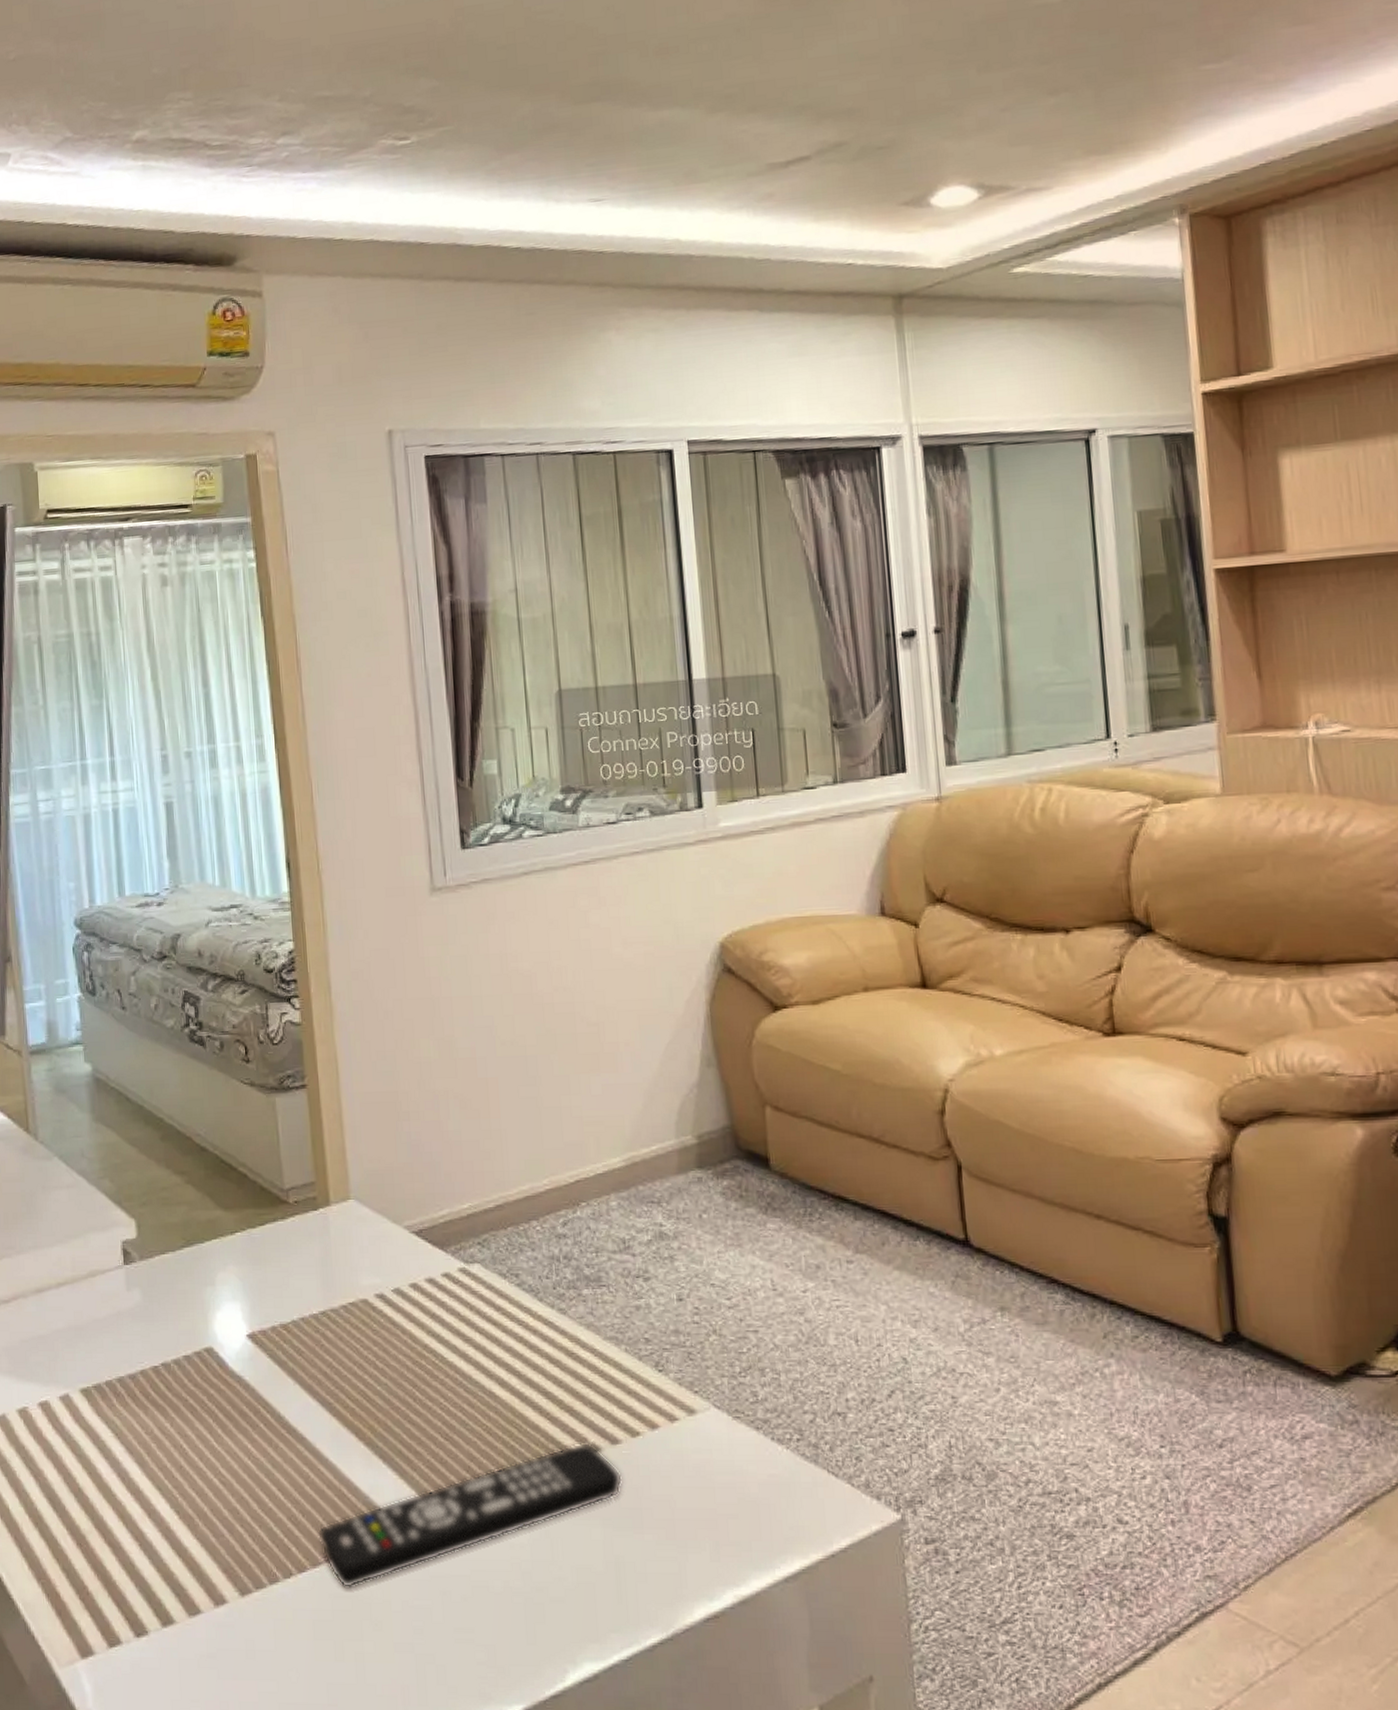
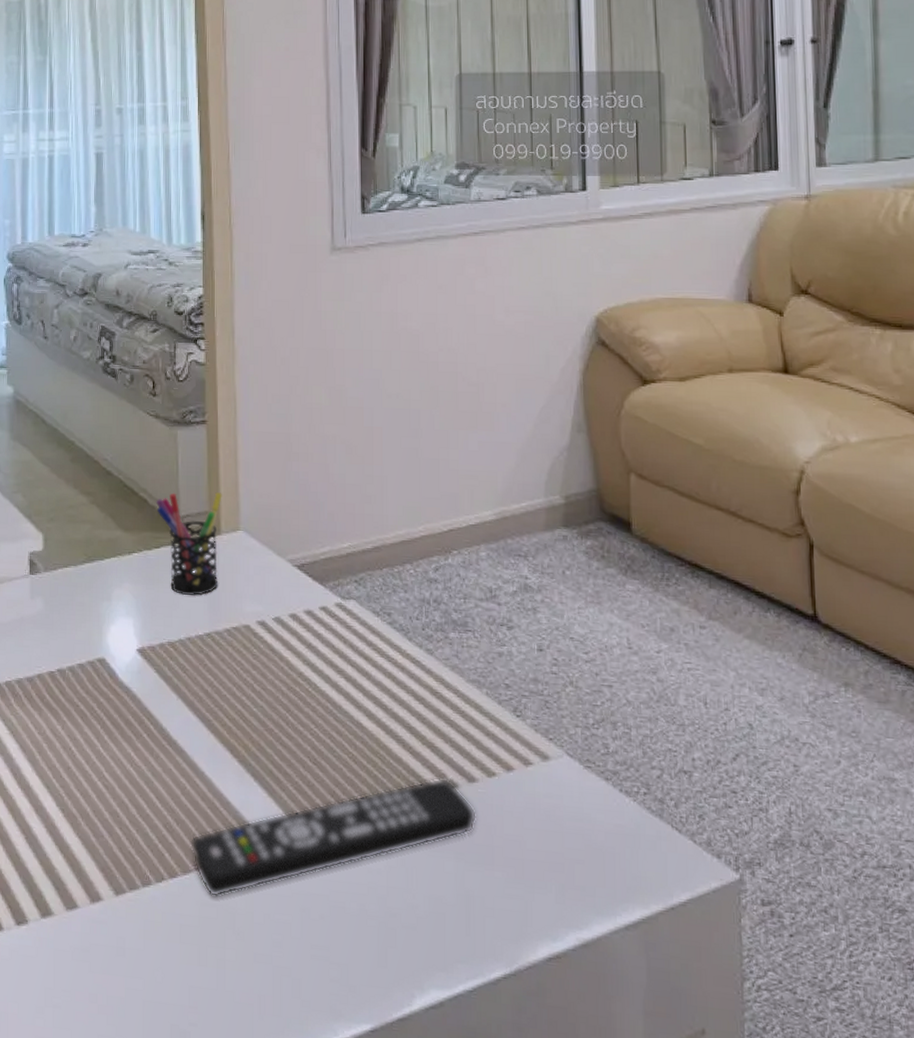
pen holder: none [257,1161,331,1274] -> present [156,492,223,596]

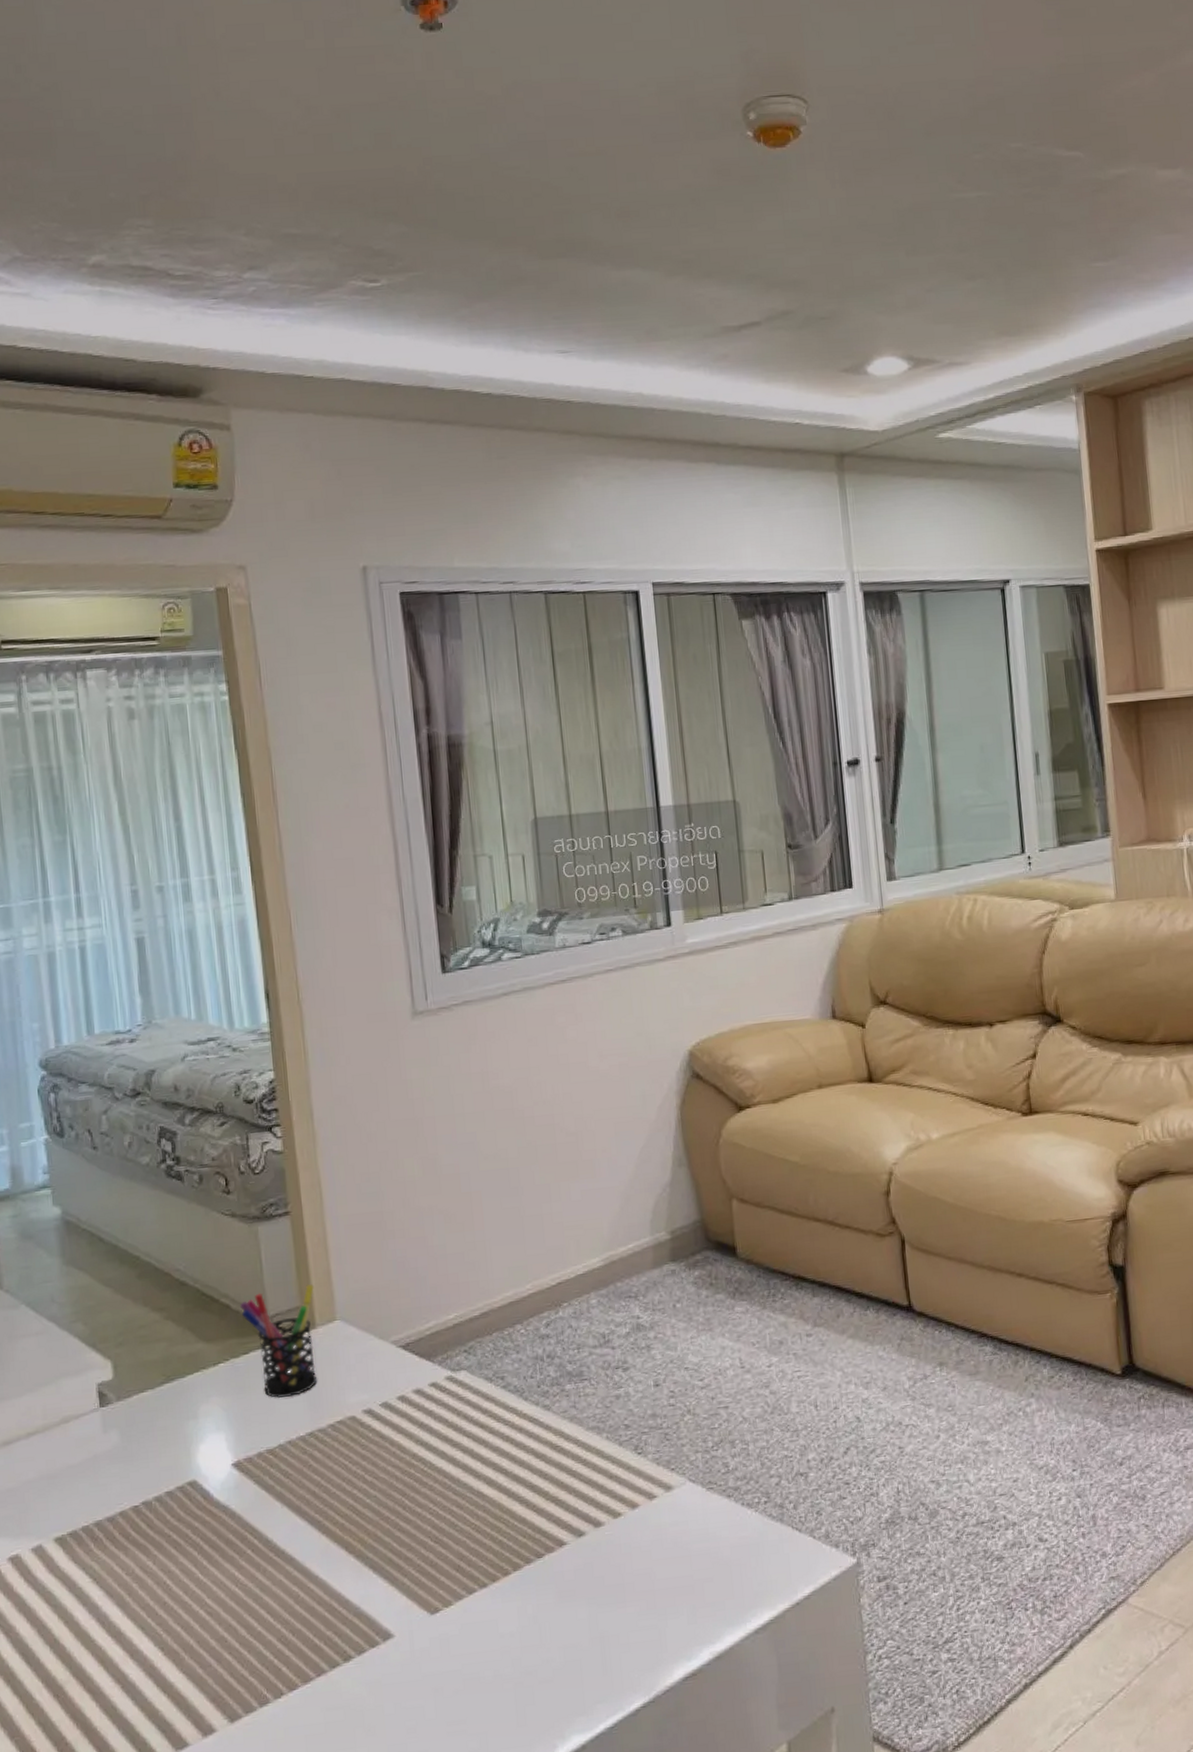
remote control: present [190,777,477,898] -> none [309,1528,607,1700]

